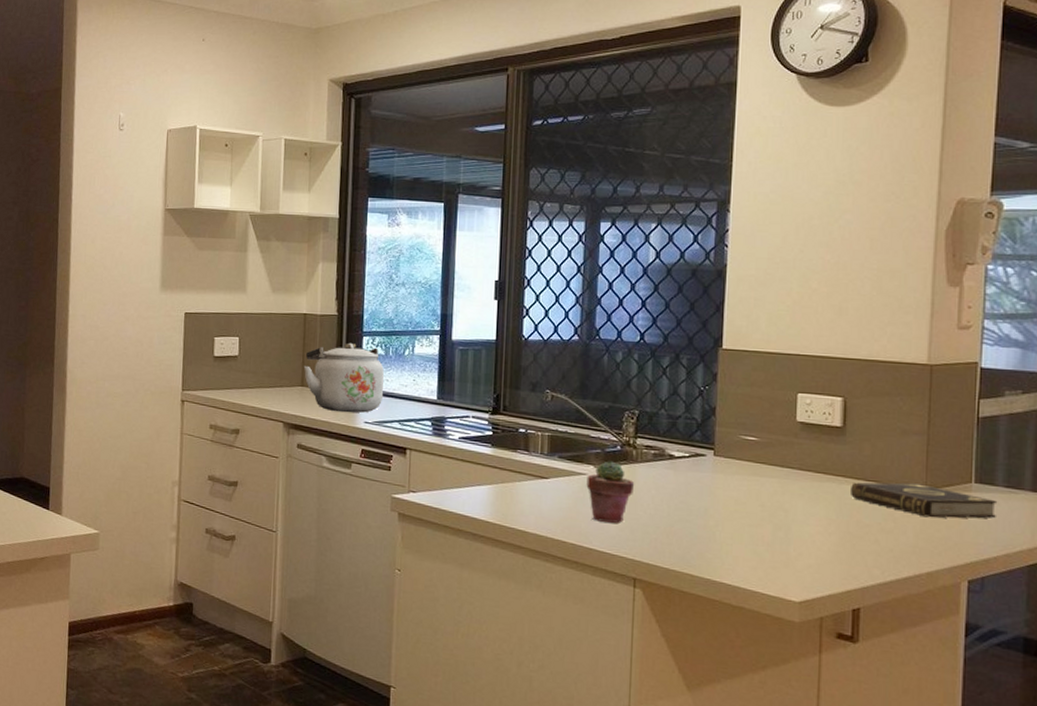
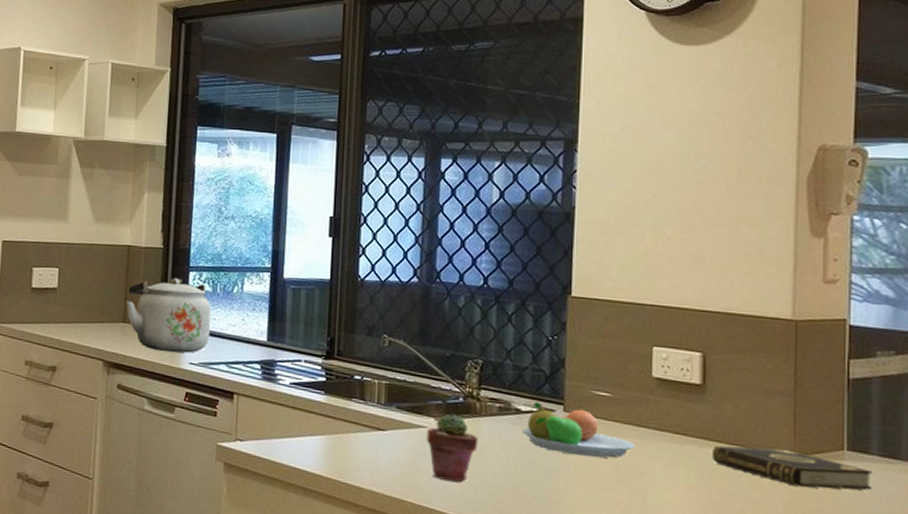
fruit bowl: none [675,447,780,497] -> present [522,401,636,458]

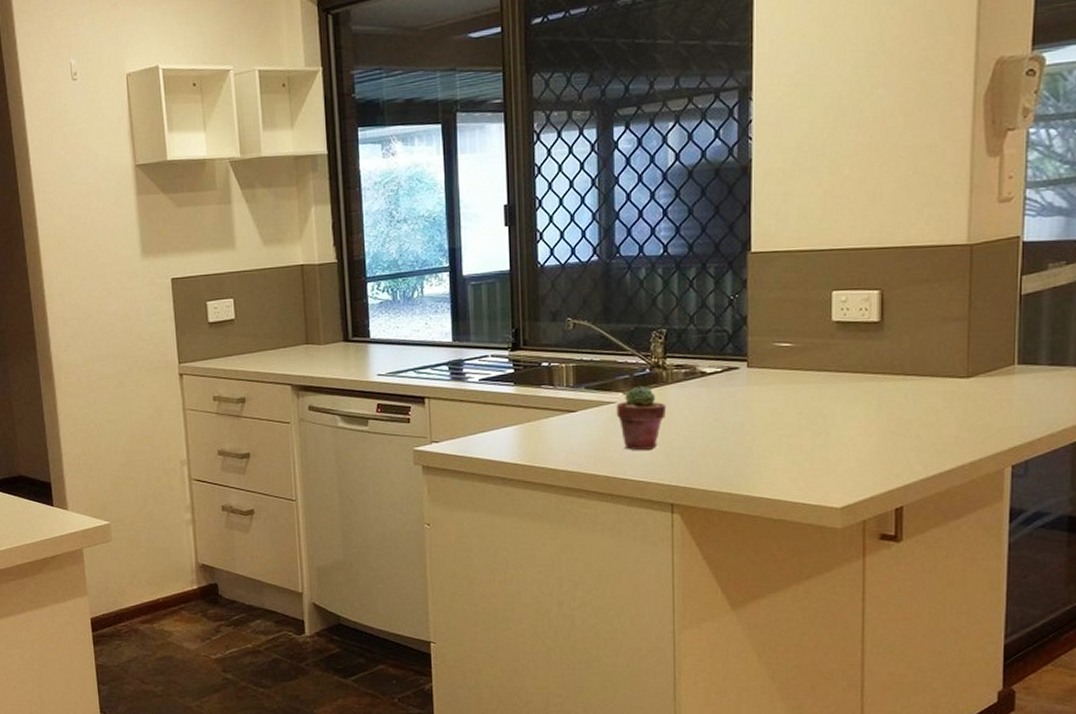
kettle: present [125,277,211,353] -> none [306,290,394,367]
fruit bowl: present [522,401,636,458] -> none [708,362,817,408]
book: present [713,445,873,491] -> none [891,372,1041,406]

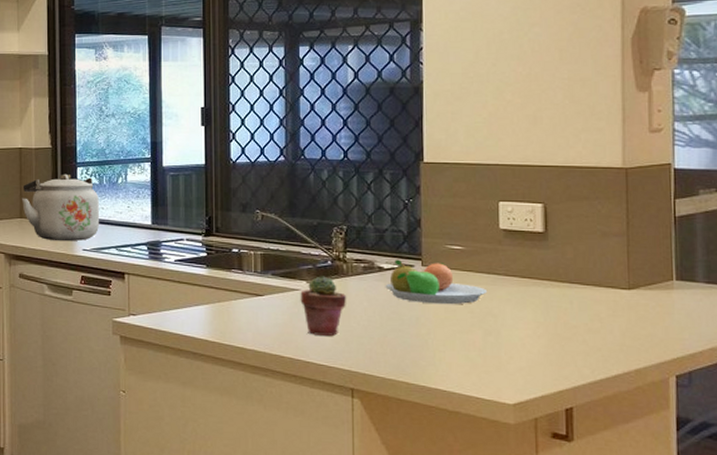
kettle: none [306,290,394,367] -> present [21,173,99,242]
fruit bowl: none [708,362,817,408] -> present [385,259,488,305]

